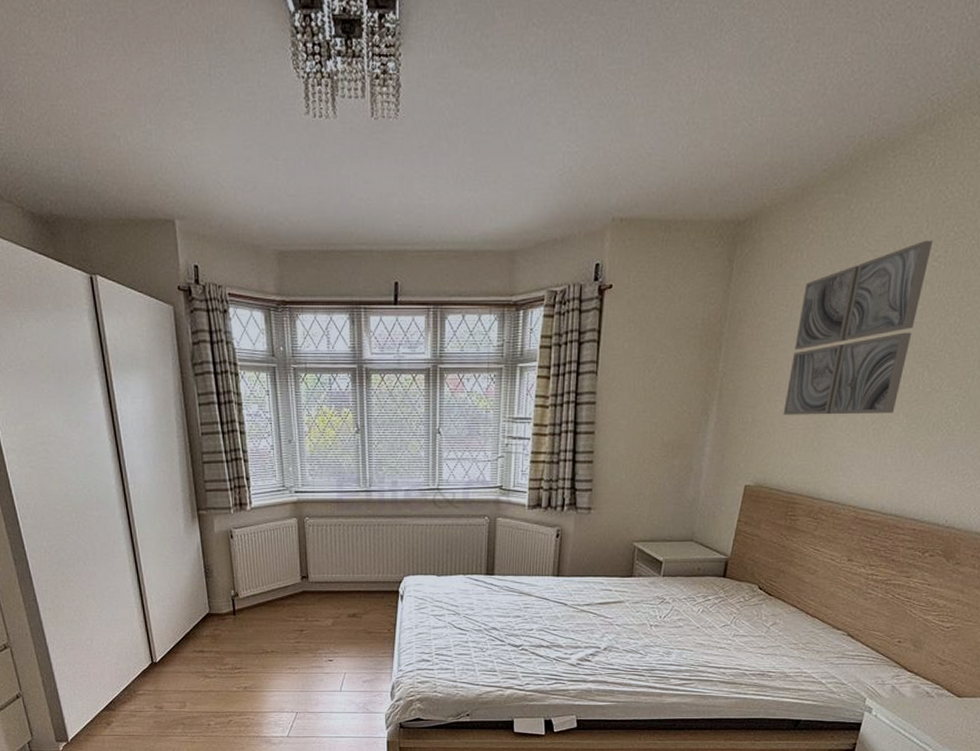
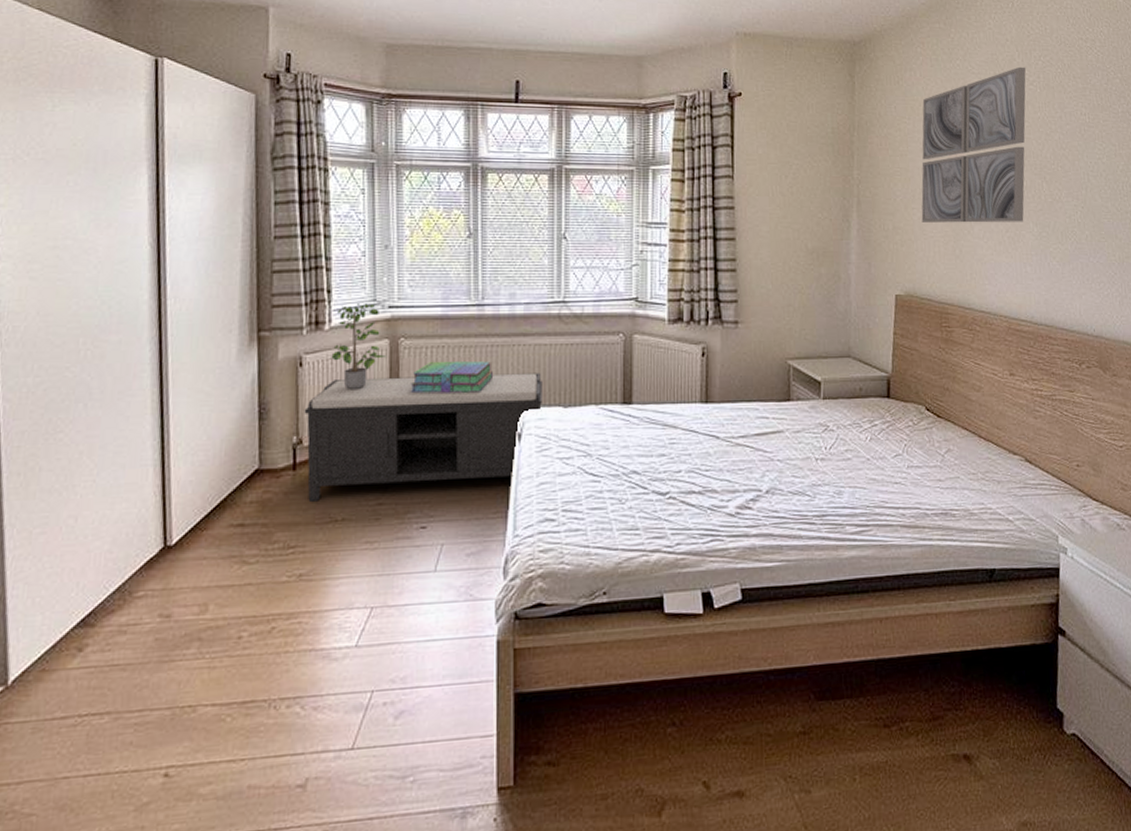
bench: none [237,547,420,638] -> present [304,372,542,502]
potted plant: none [254,488,296,558] -> present [331,302,387,391]
stack of books: none [315,536,381,562] -> present [410,360,494,393]

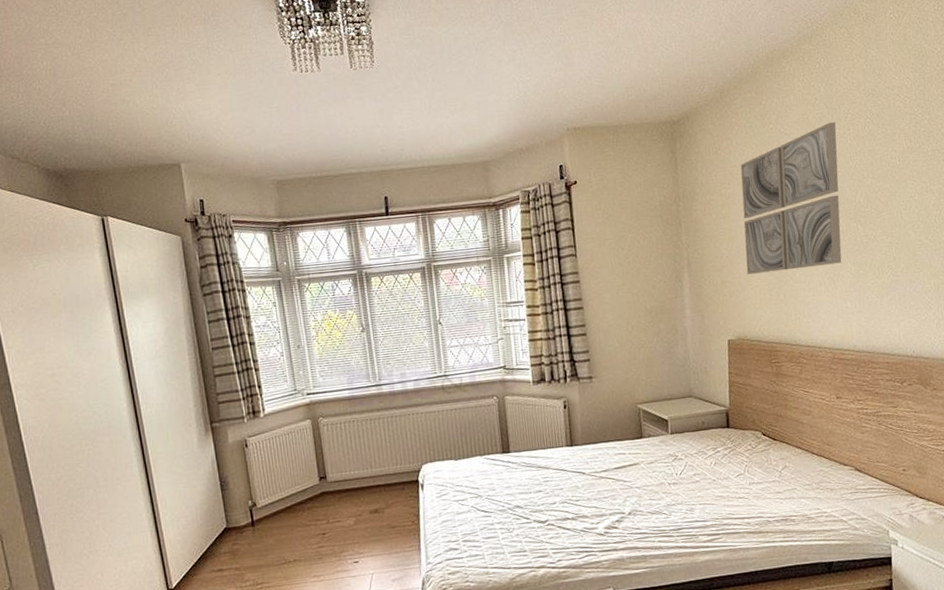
bench: present [304,372,542,502] -> none [254,434,437,549]
potted plant: present [331,302,387,391] -> none [267,393,311,462]
stack of books: present [410,360,494,393] -> none [331,429,396,459]

